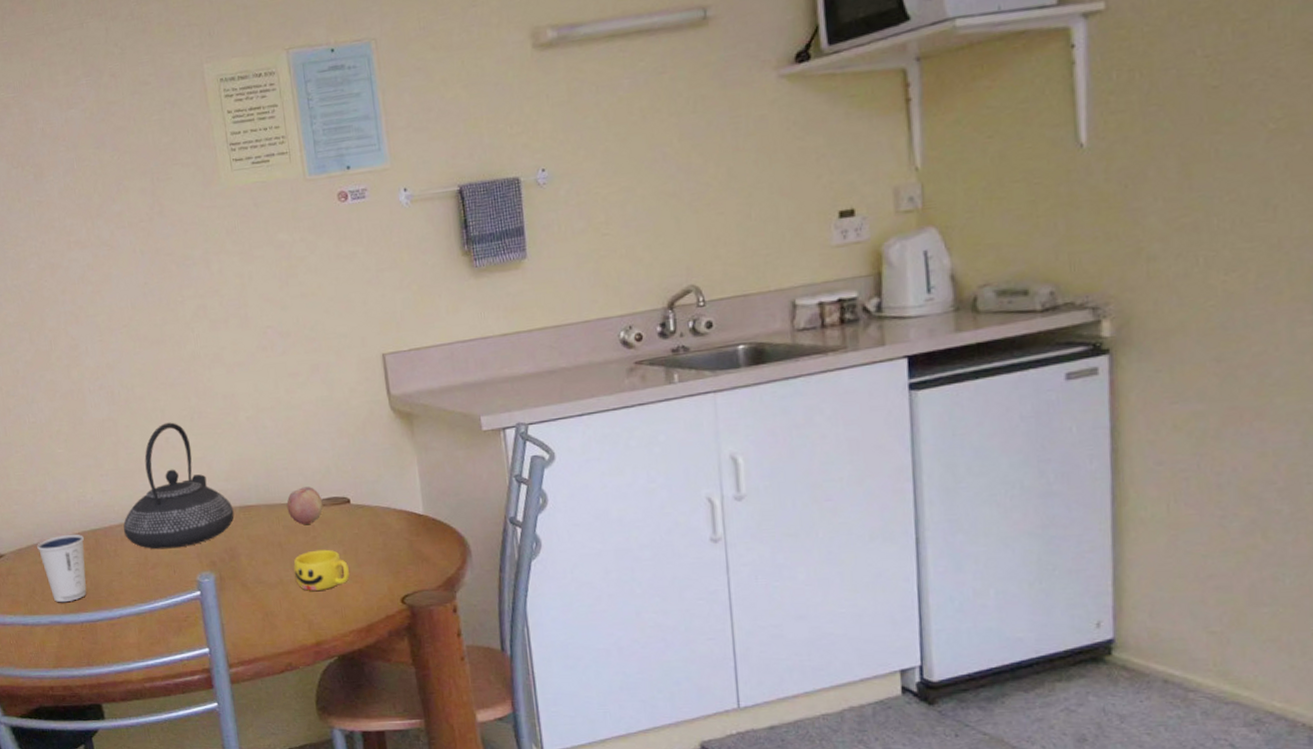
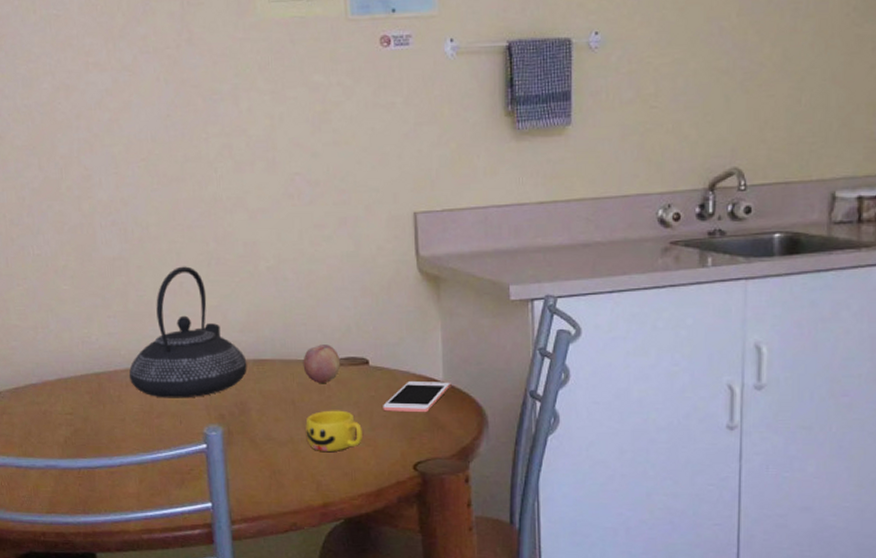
dixie cup: present [37,534,87,603] -> none [35,376,87,447]
cell phone: none [367,514,431,548] -> present [383,380,450,413]

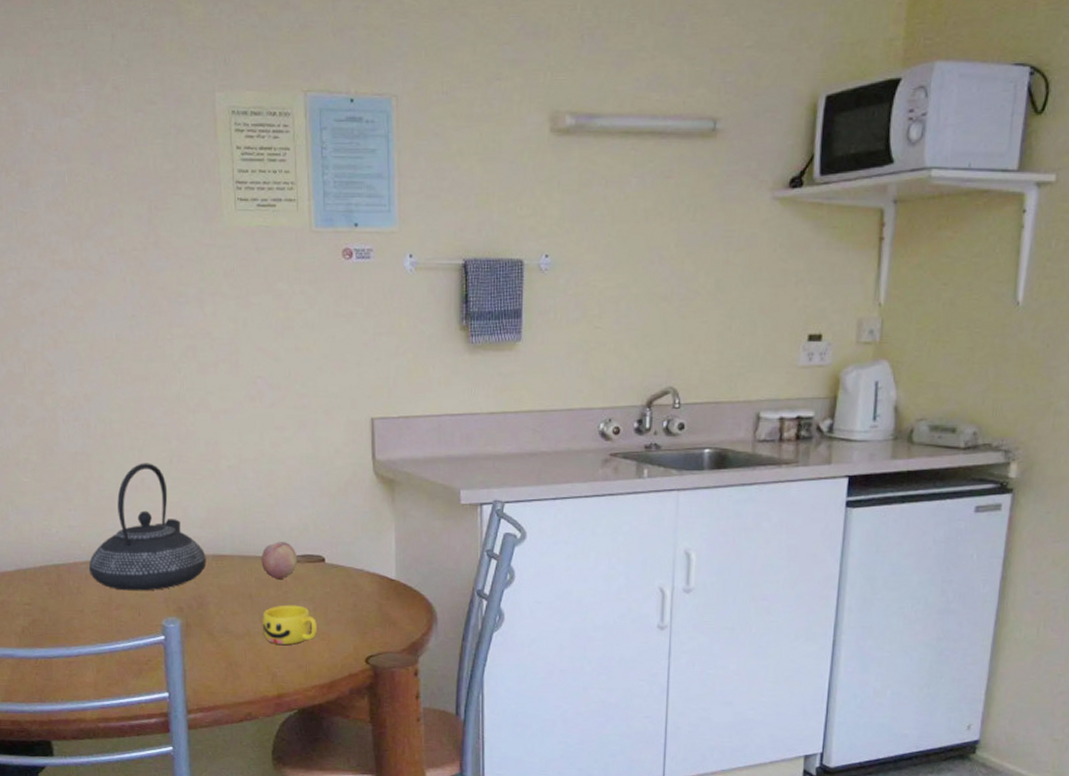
cell phone: present [383,380,450,413] -> none [337,578,402,609]

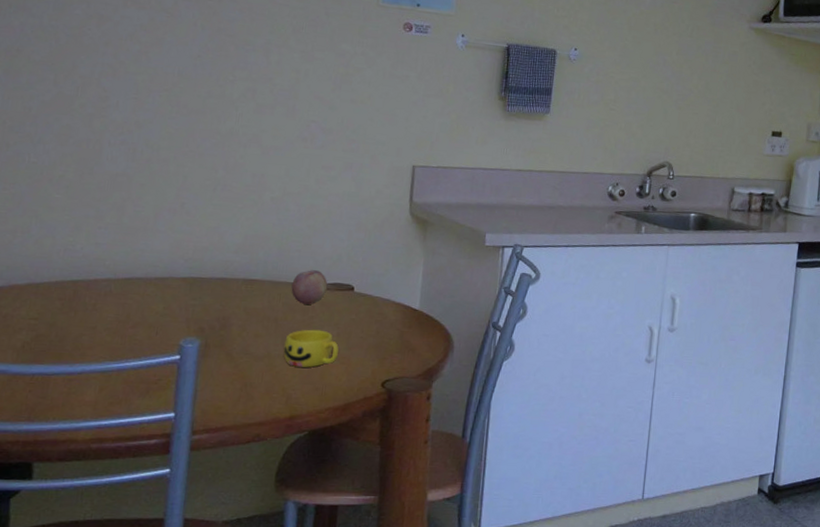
teapot: present [88,463,206,591] -> none [109,188,237,311]

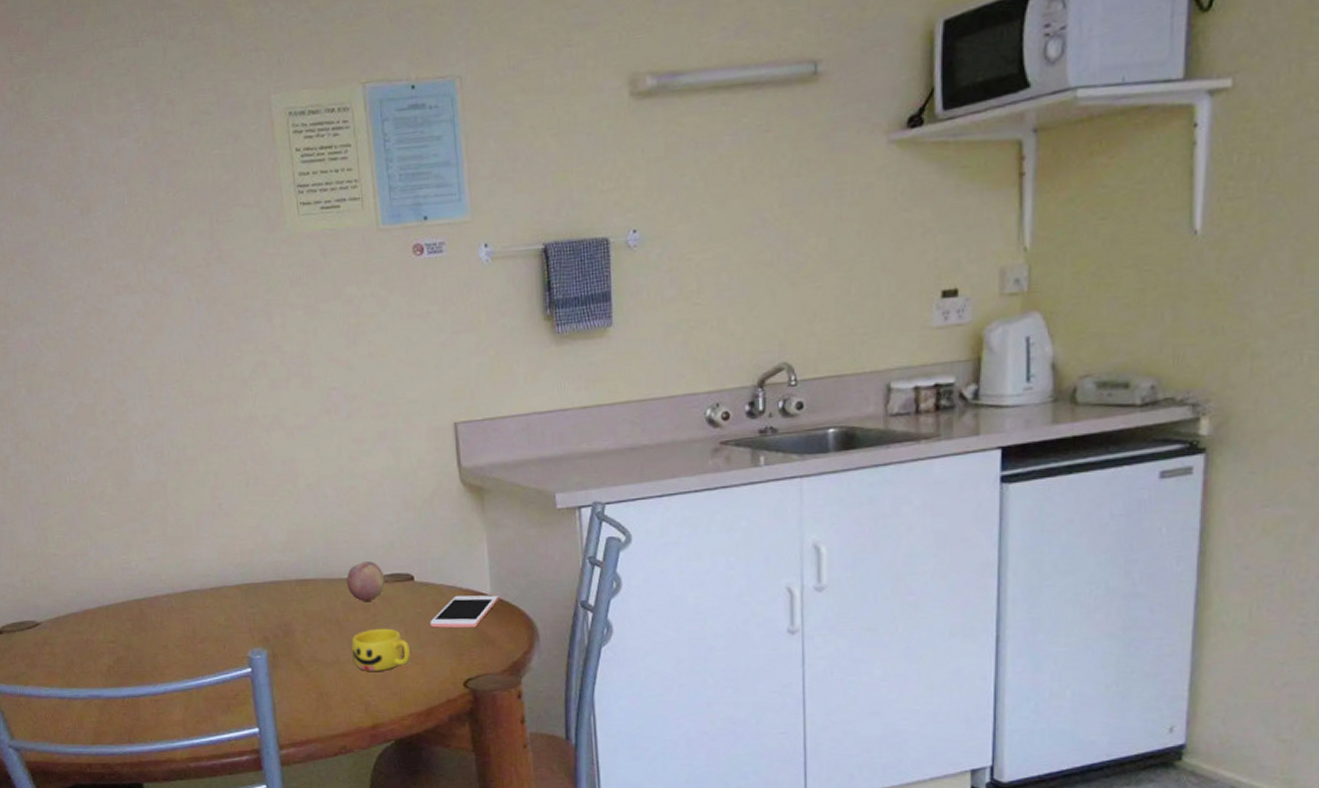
cell phone: none [361,307,425,337] -> present [430,595,498,628]

